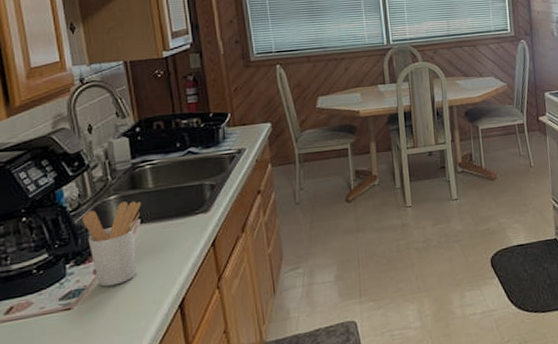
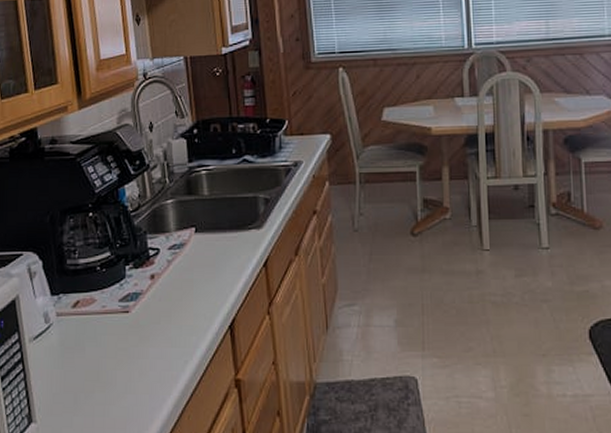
utensil holder: present [82,201,142,287] -> none [141,207,197,294]

